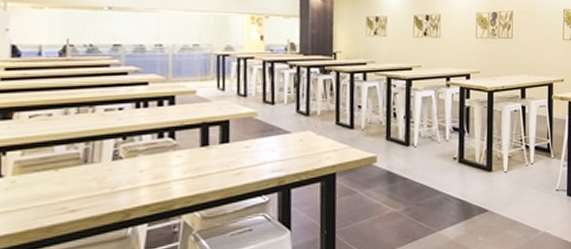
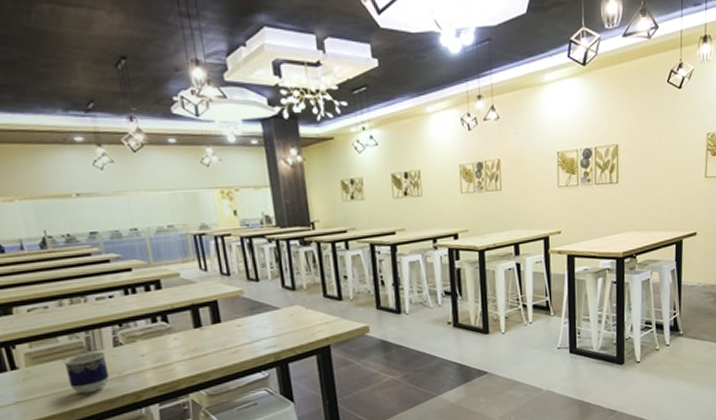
cup: none [54,164,102,209] -> present [63,351,110,394]

